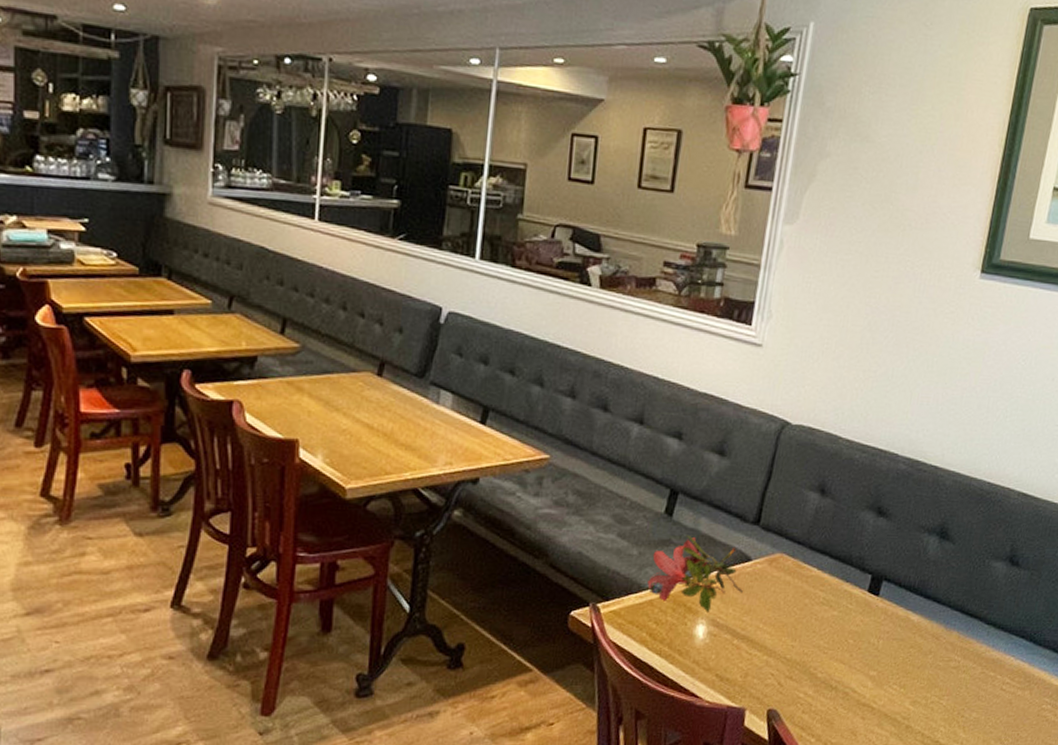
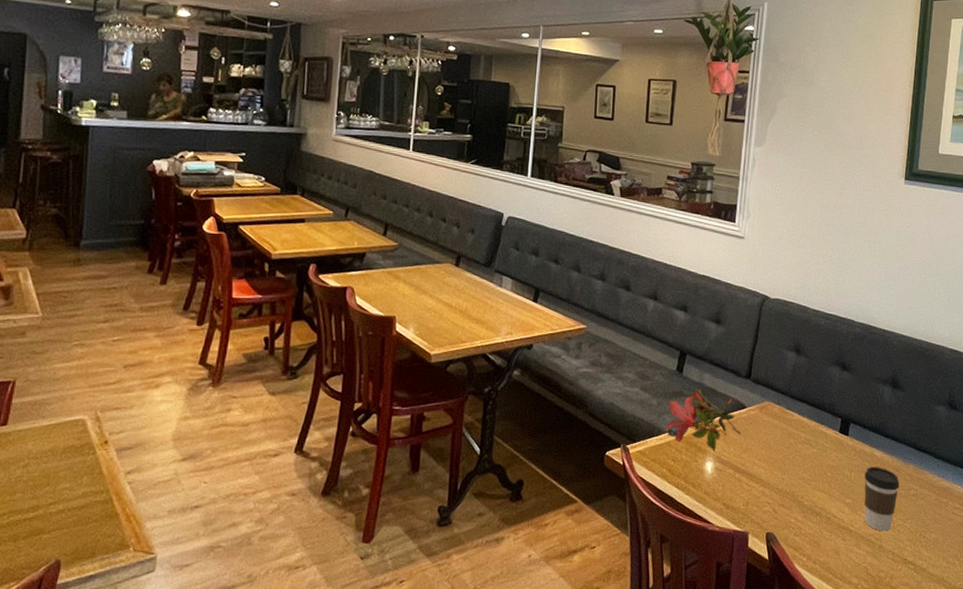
coffee cup: none [890,633,938,709] -> present [864,467,899,531]

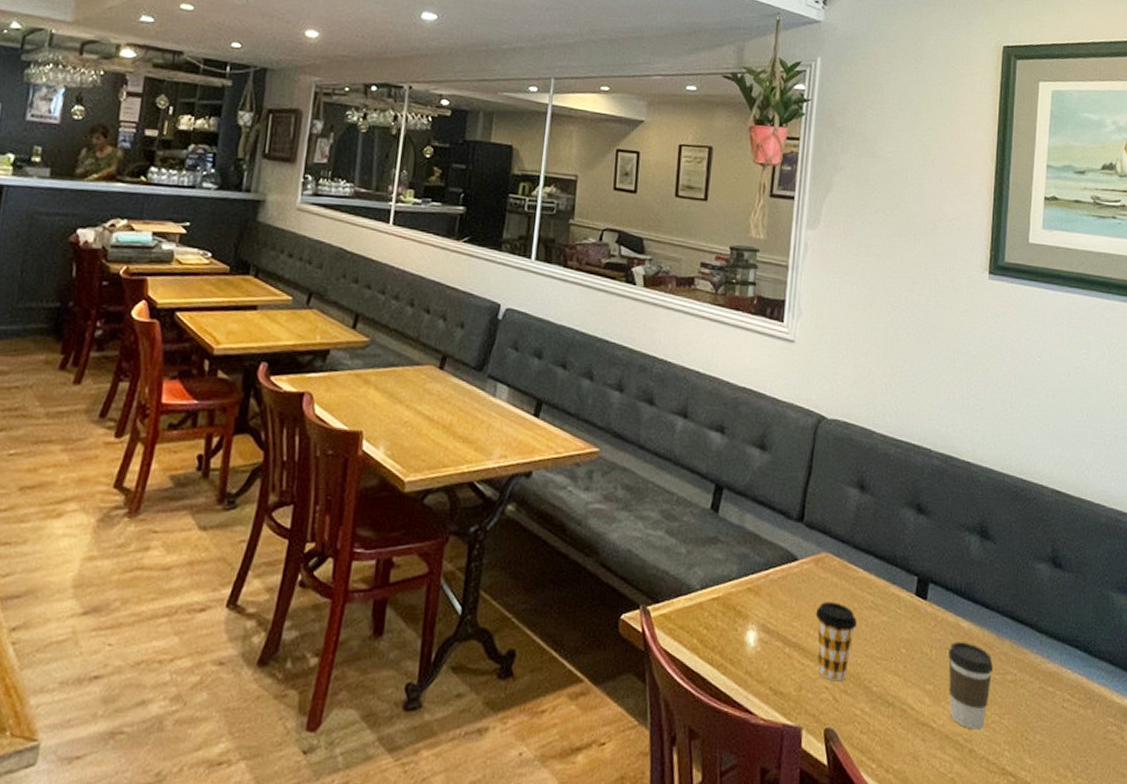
flower: present [666,387,741,451] -> none [697,532,791,617]
coffee cup: none [759,439,793,498] -> present [815,602,857,682]

